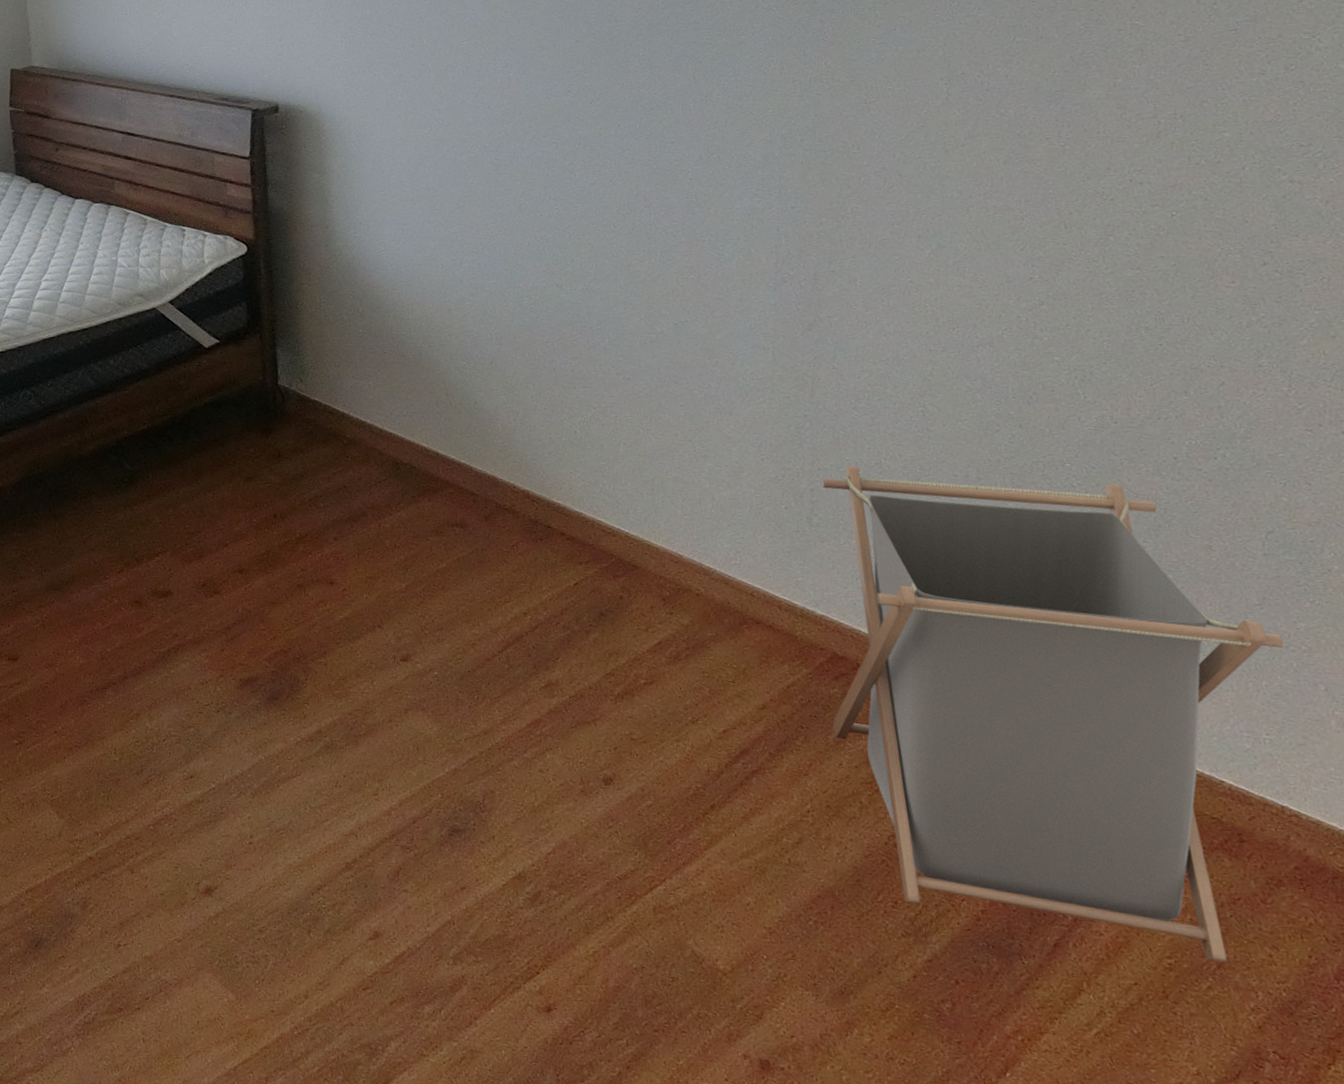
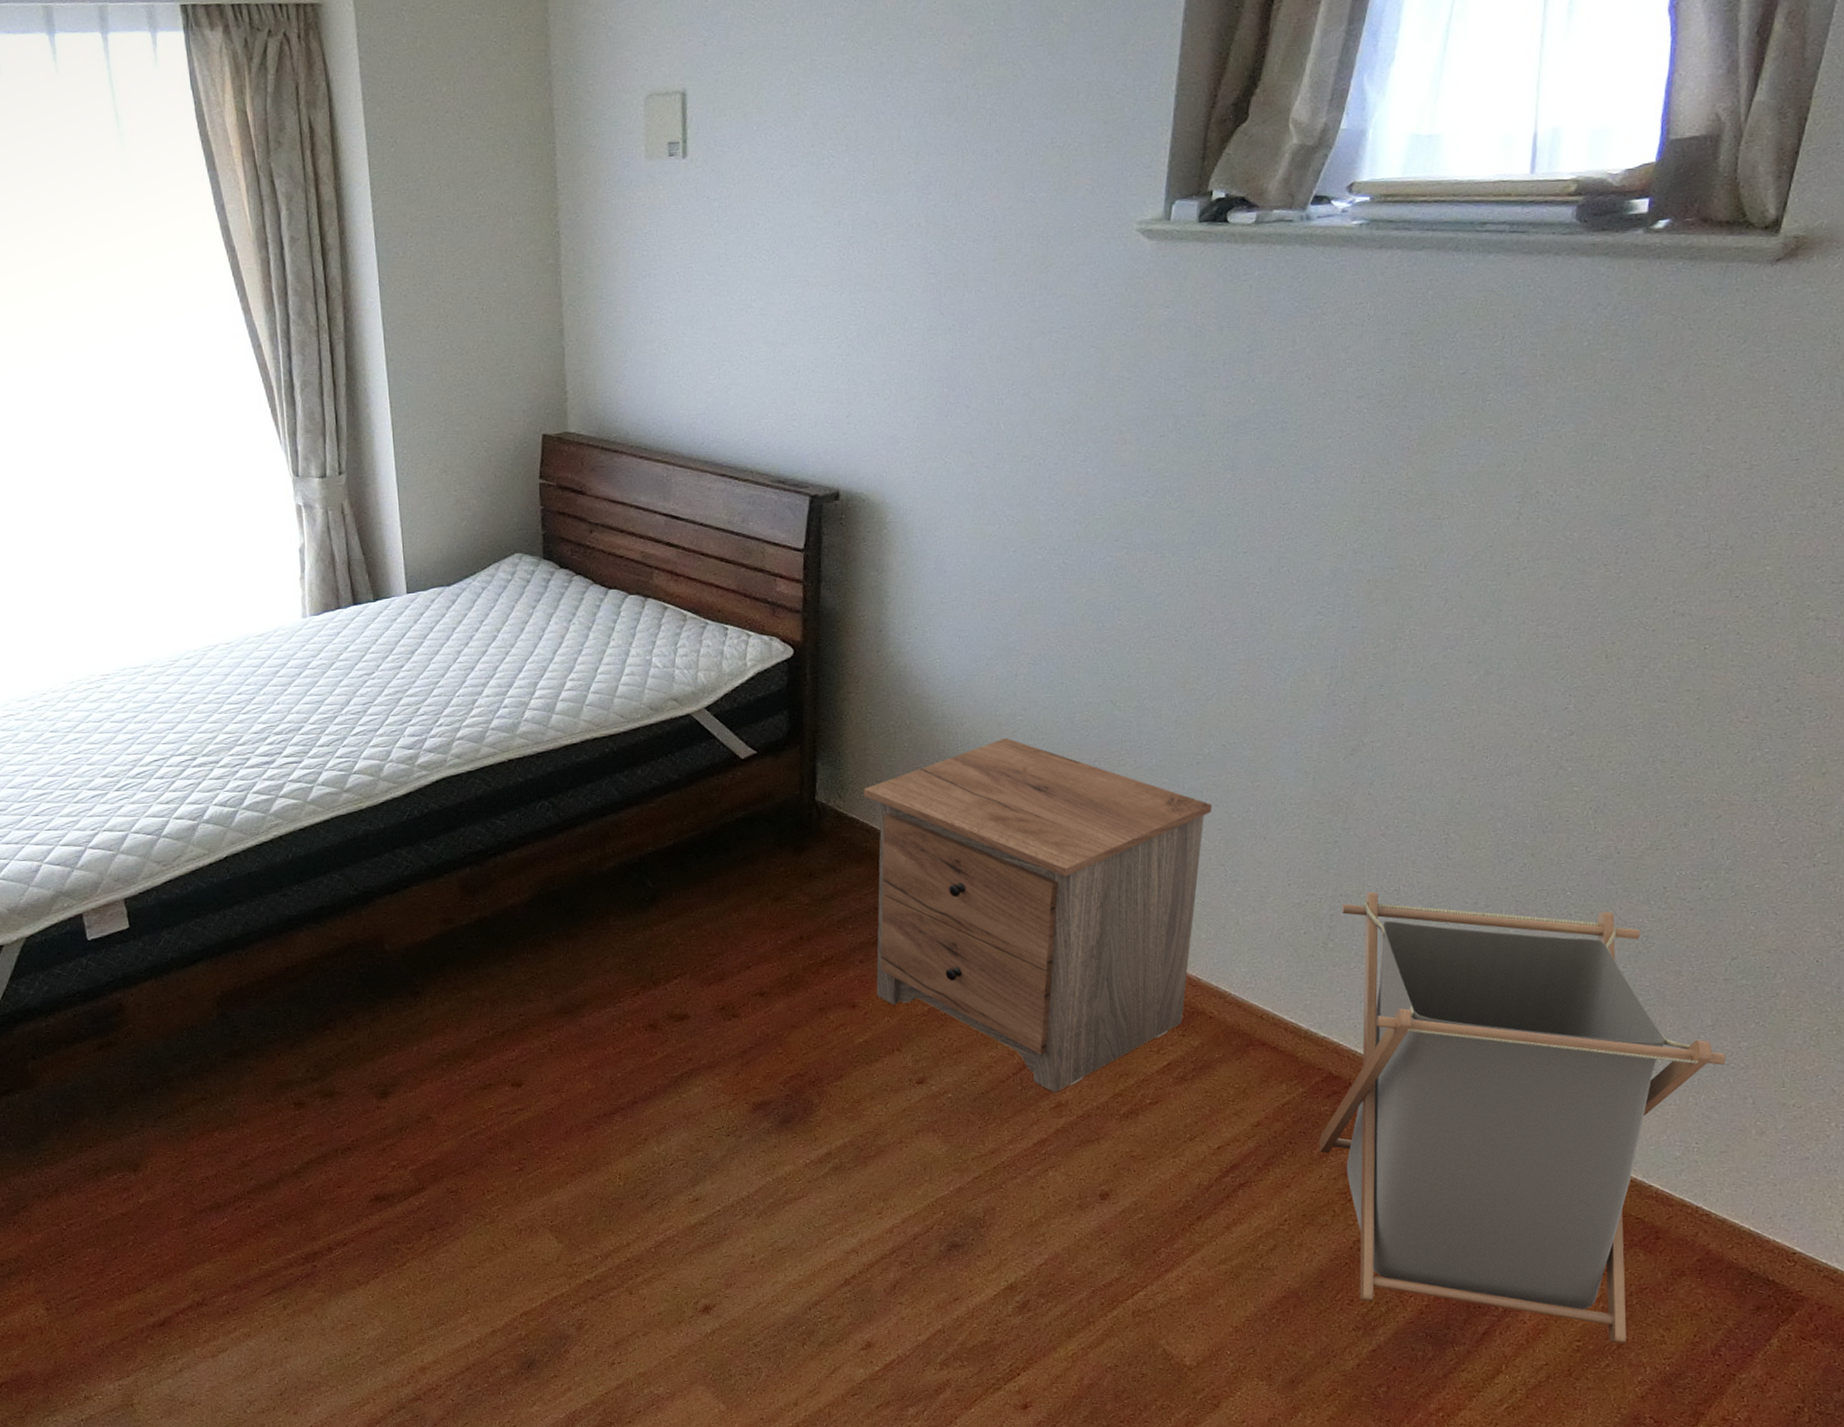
nightstand: none [323,322,672,672] -> present [863,737,1212,1093]

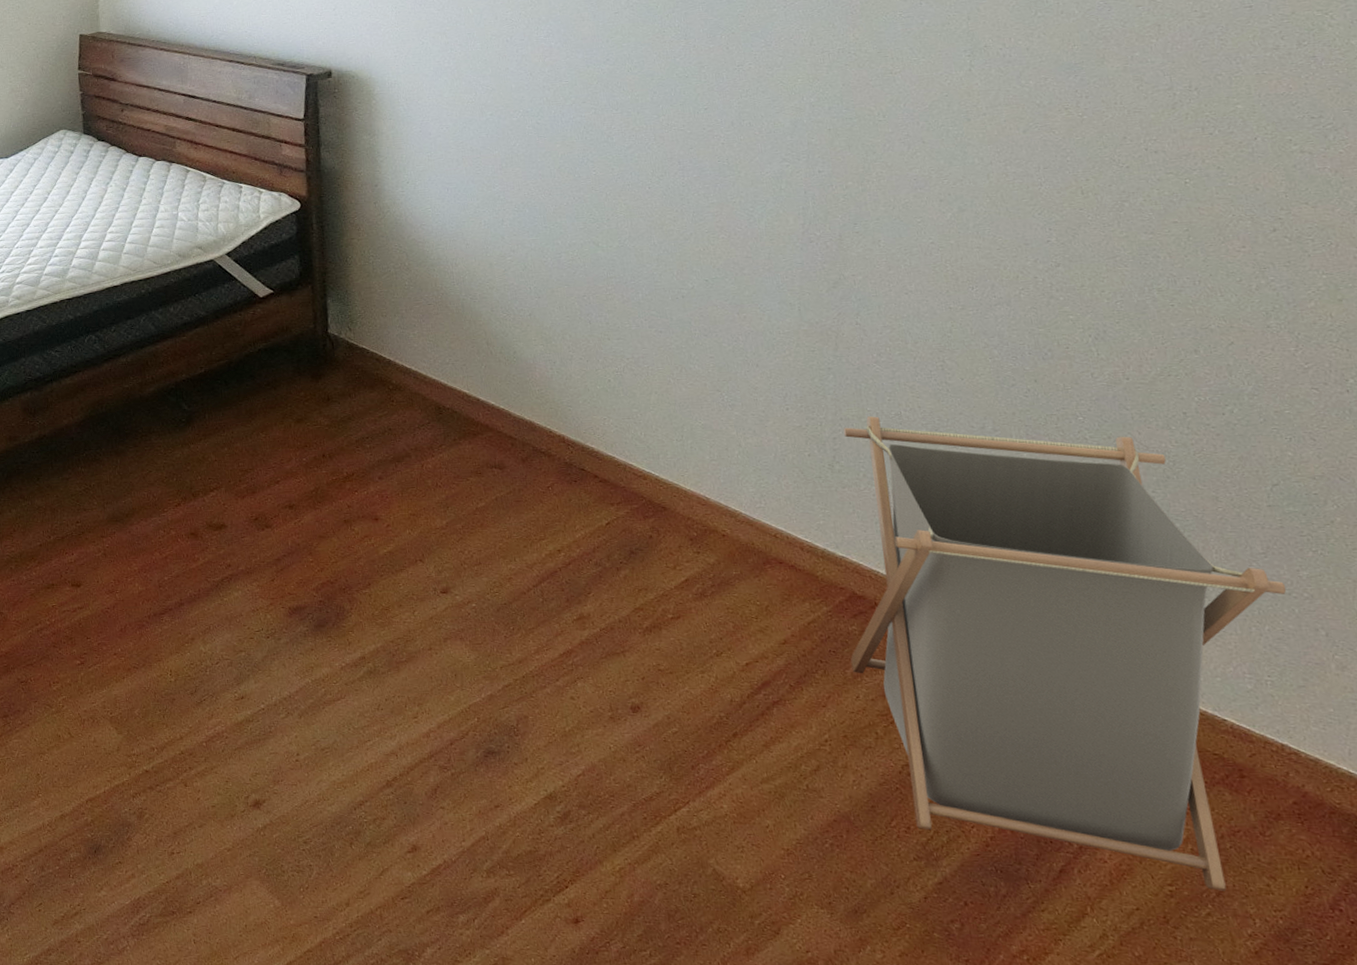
nightstand: present [863,737,1212,1093] -> none [371,276,702,605]

